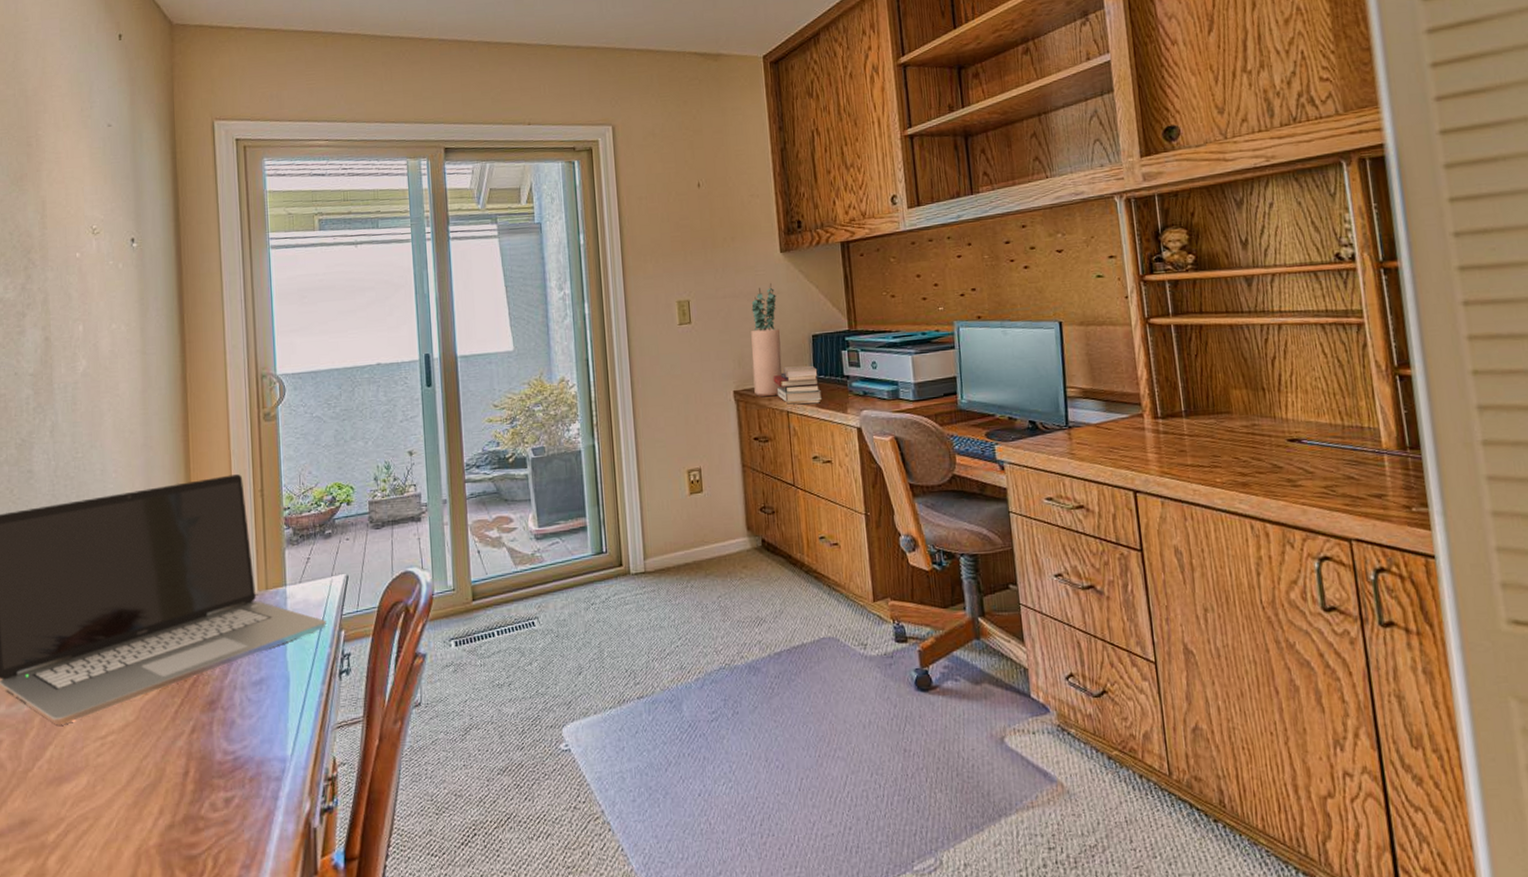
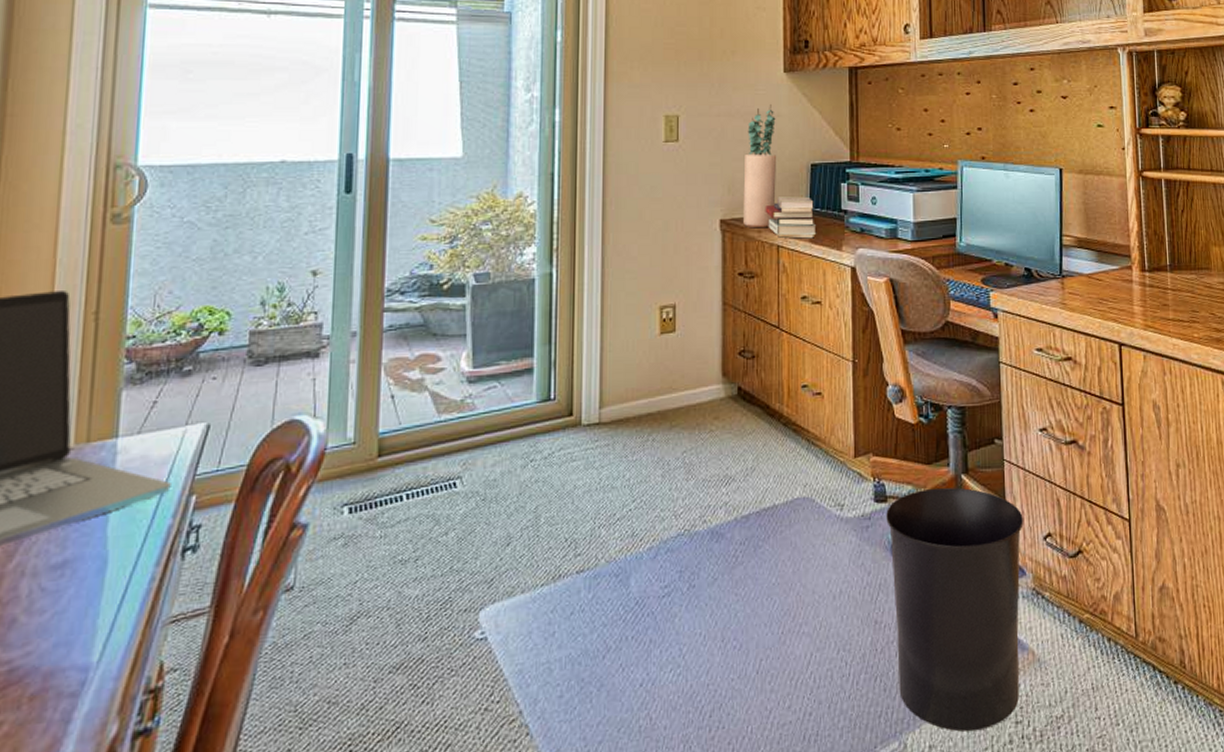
waste bin: none [907,629,1051,853] -> present [886,487,1023,732]

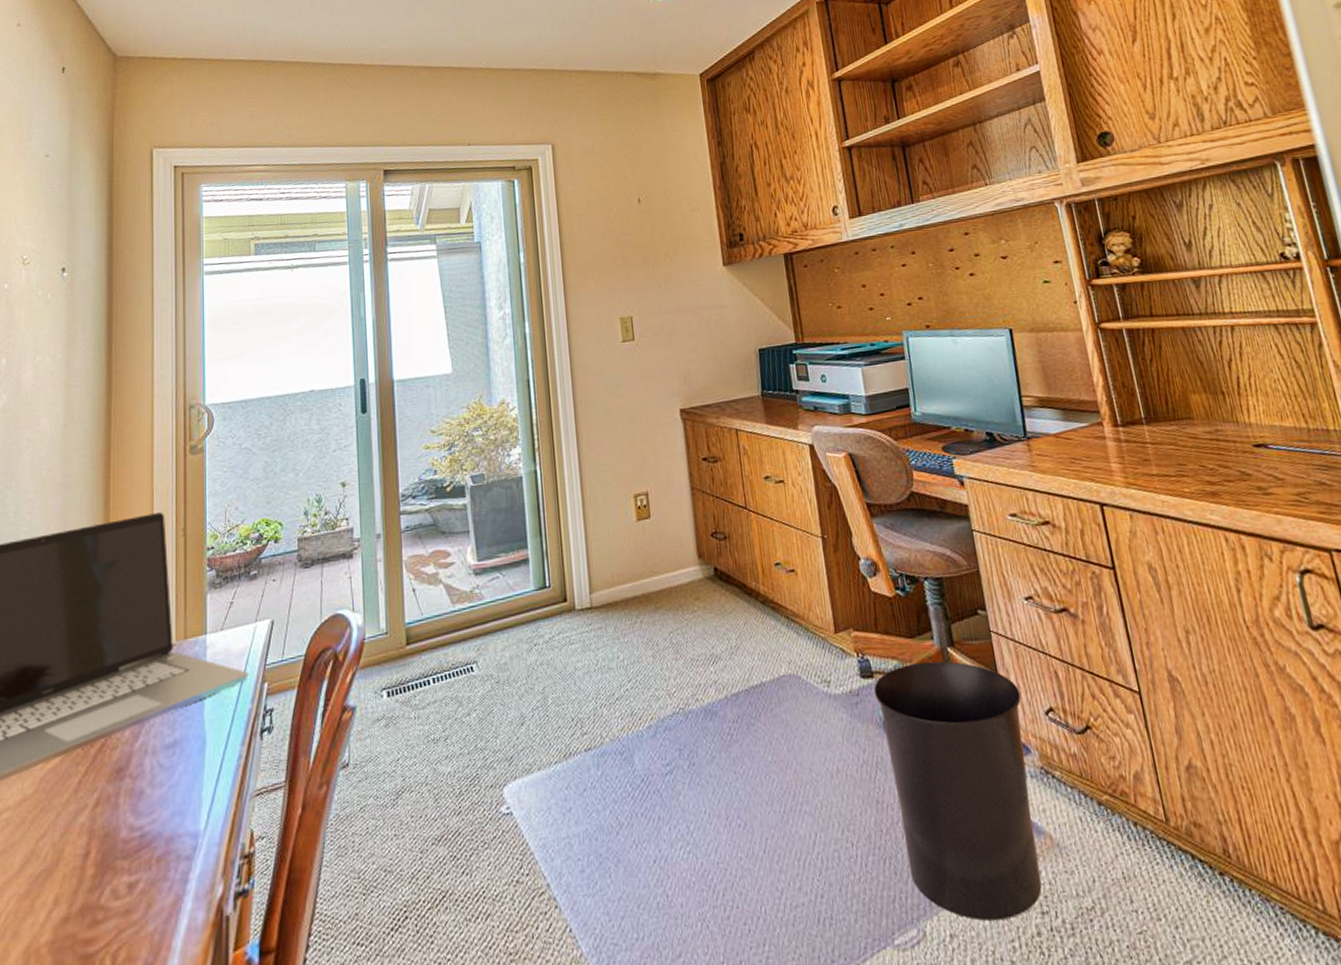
vase: present [743,104,777,229] -> none [695,297,730,415]
books: present [765,196,816,239] -> none [720,380,771,422]

